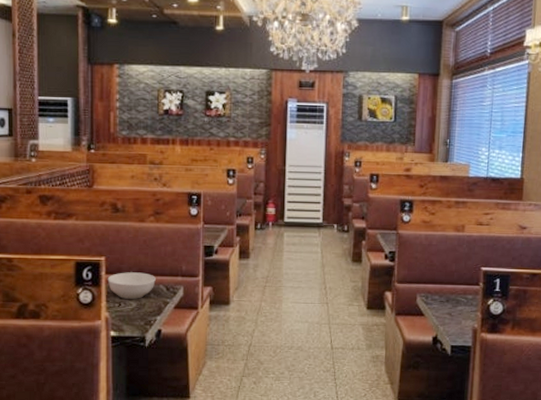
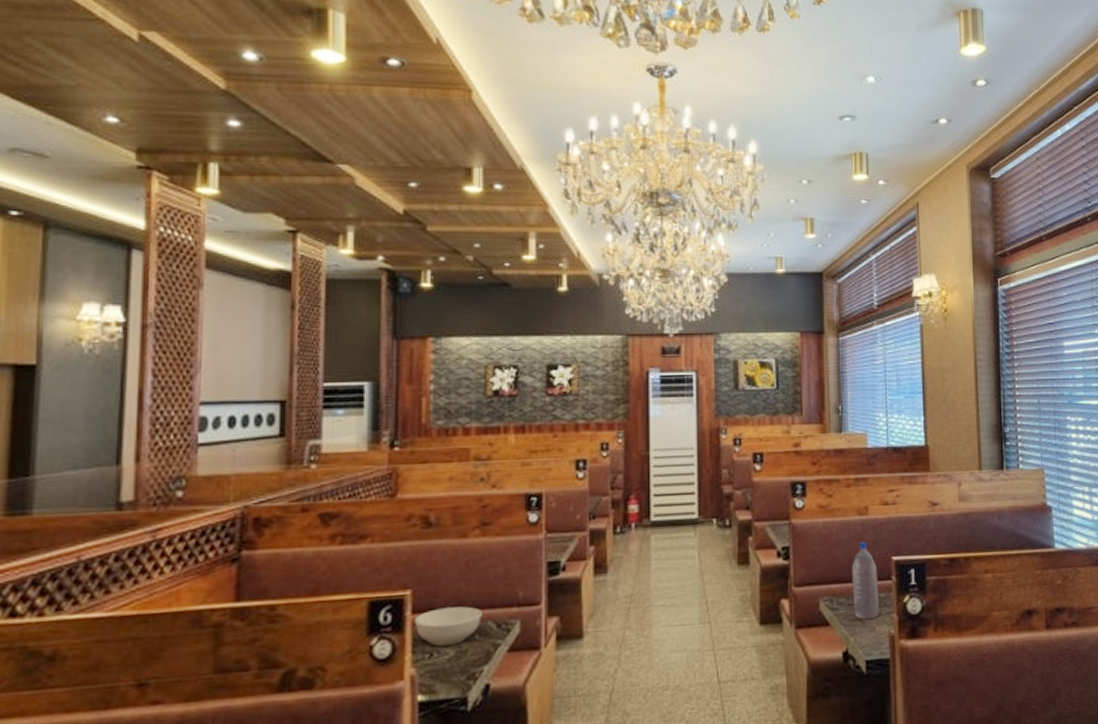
water bottle: none [444,253,468,314] -> present [852,541,879,619]

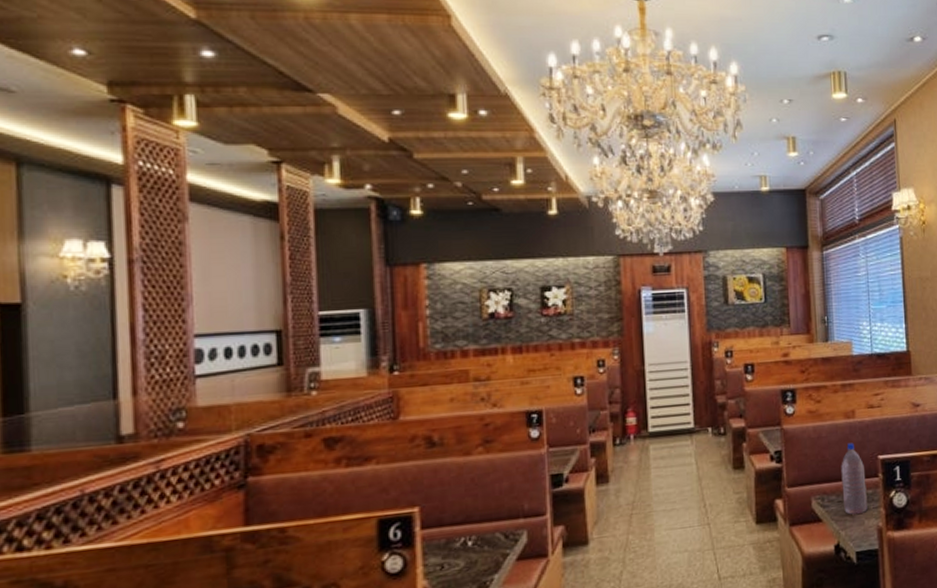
bowl: present [414,606,482,646] -> none [423,519,490,559]

